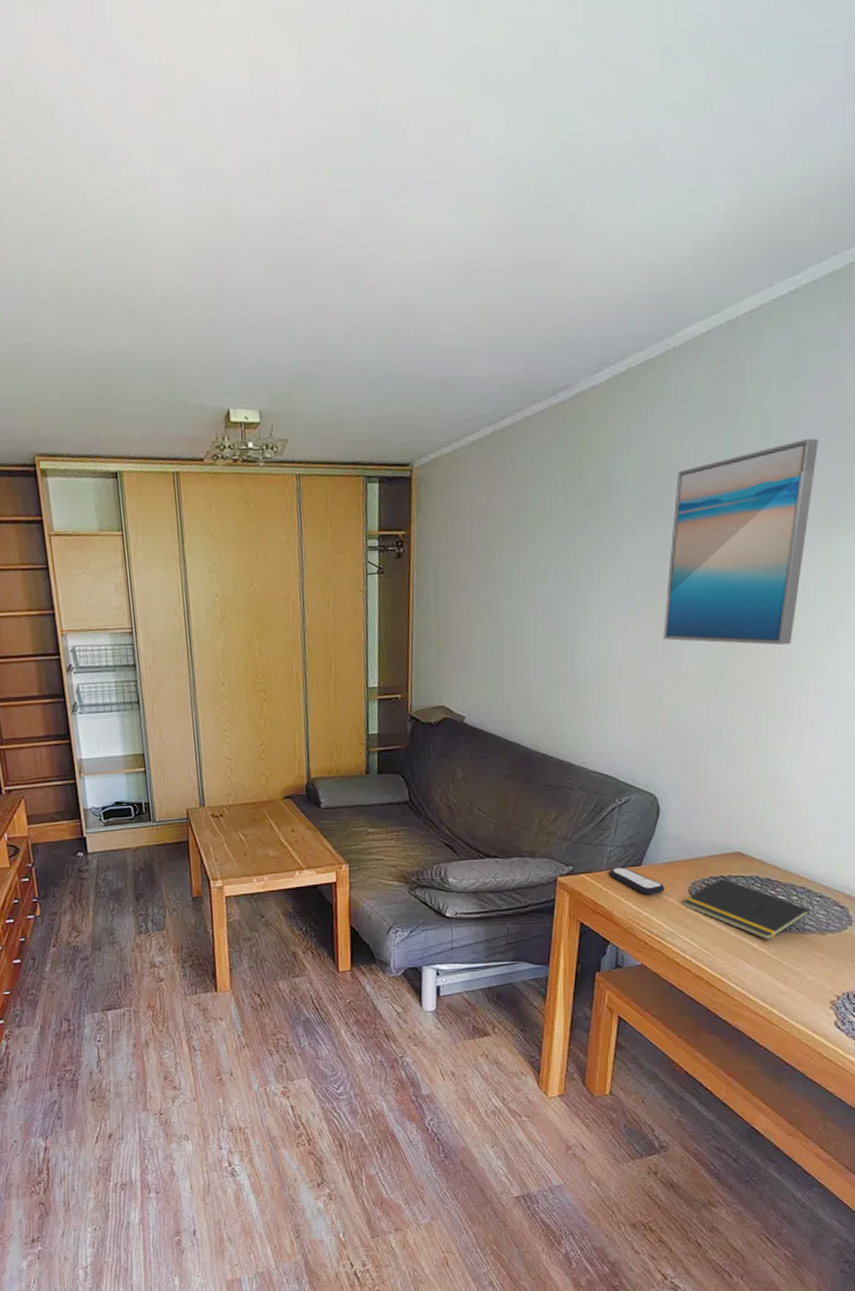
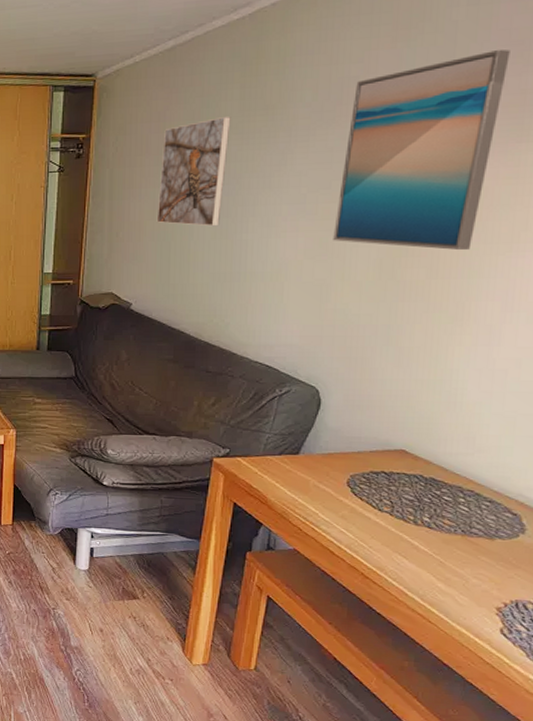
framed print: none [485,509,556,629] -> present [156,116,231,227]
remote control: present [609,867,665,895] -> none [265,454,322,484]
notepad: present [683,878,811,941] -> none [340,474,479,540]

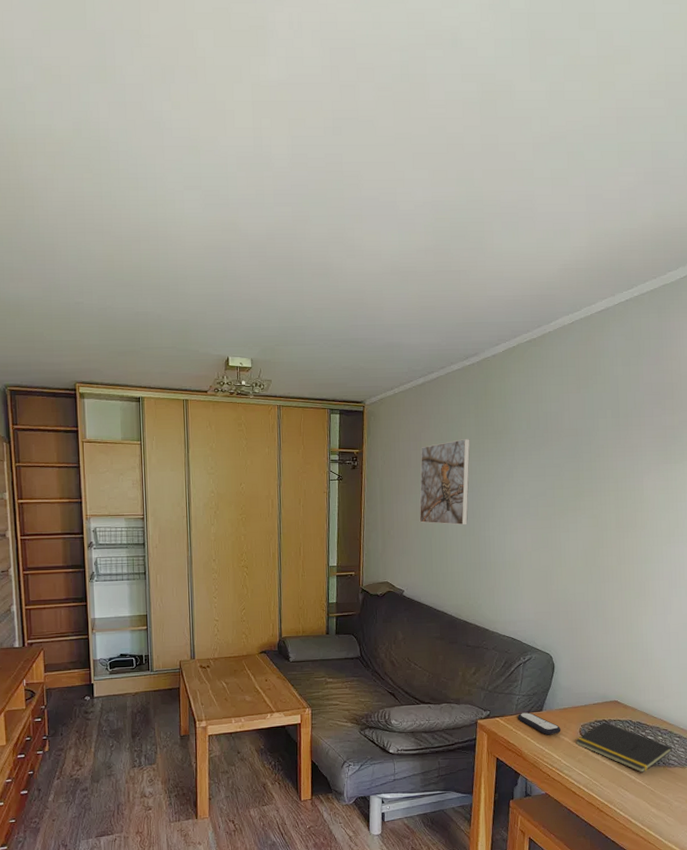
remote control: none [265,454,322,484] -> present [518,712,561,735]
wall art: present [333,49,510,251] -> none [551,397,653,543]
notepad: none [340,474,479,540] -> present [575,722,673,774]

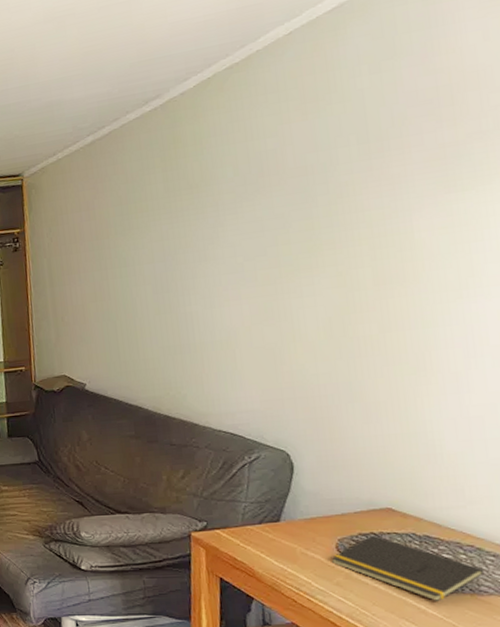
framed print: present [419,438,470,526] -> none [95,198,162,305]
remote control: present [518,712,561,735] -> none [245,523,309,552]

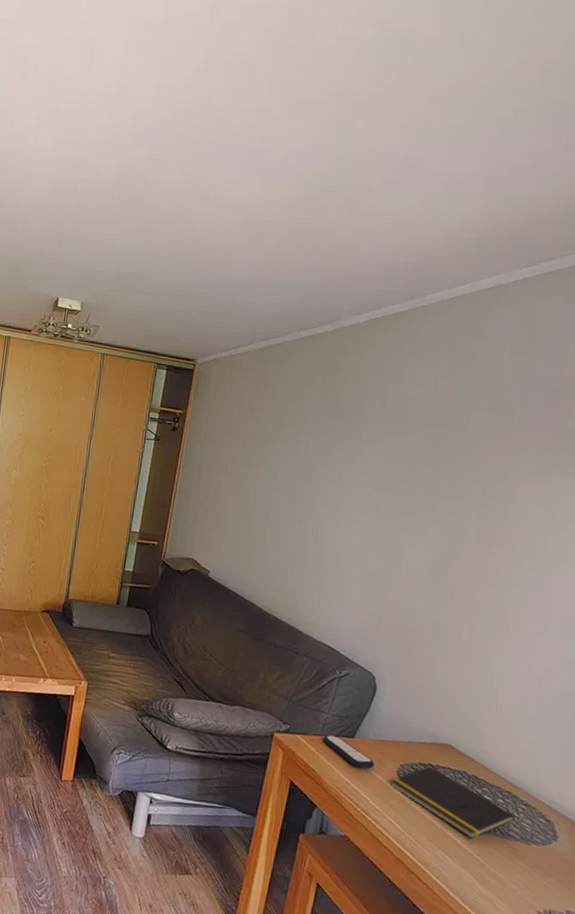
remote control: none [245,523,309,552] -> present [323,735,375,769]

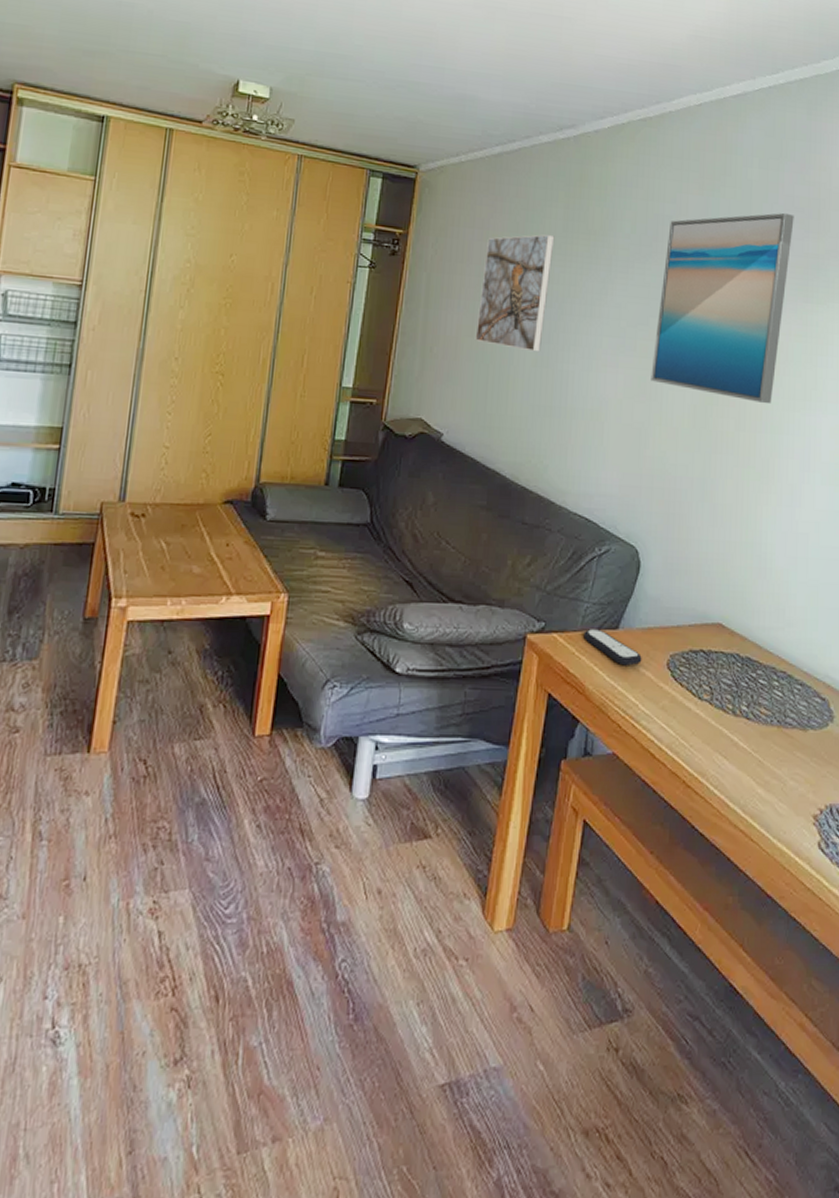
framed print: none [238,413,311,510] -> present [475,234,555,353]
notepad: present [390,766,516,839] -> none [660,652,792,734]
wall art: none [393,392,544,563] -> present [651,212,794,404]

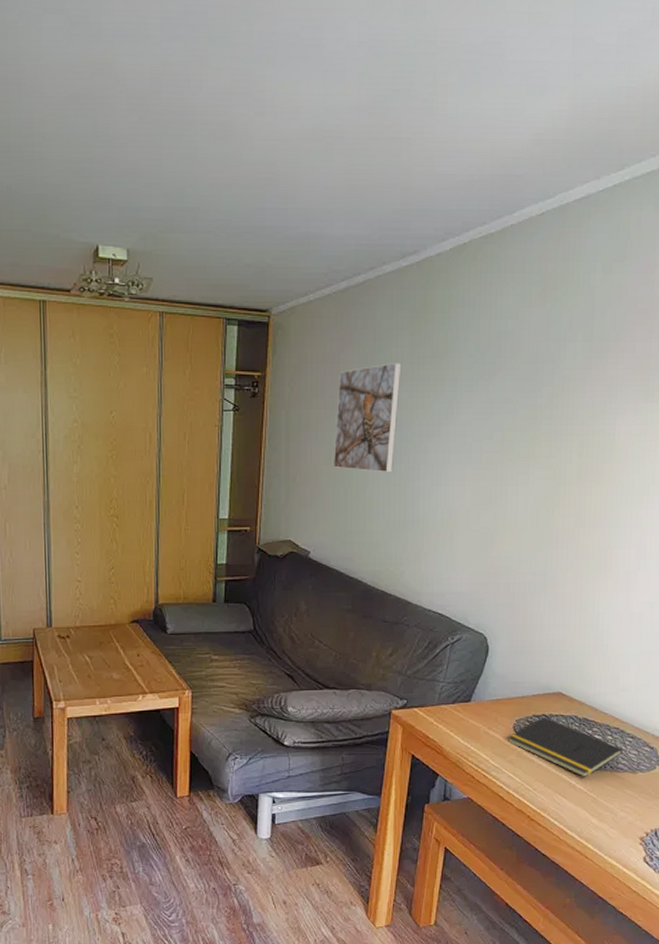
remote control: present [583,629,642,666] -> none [440,703,491,731]
wall art: present [651,212,794,404] -> none [496,315,637,501]
notepad: none [660,652,792,734] -> present [507,716,624,778]

